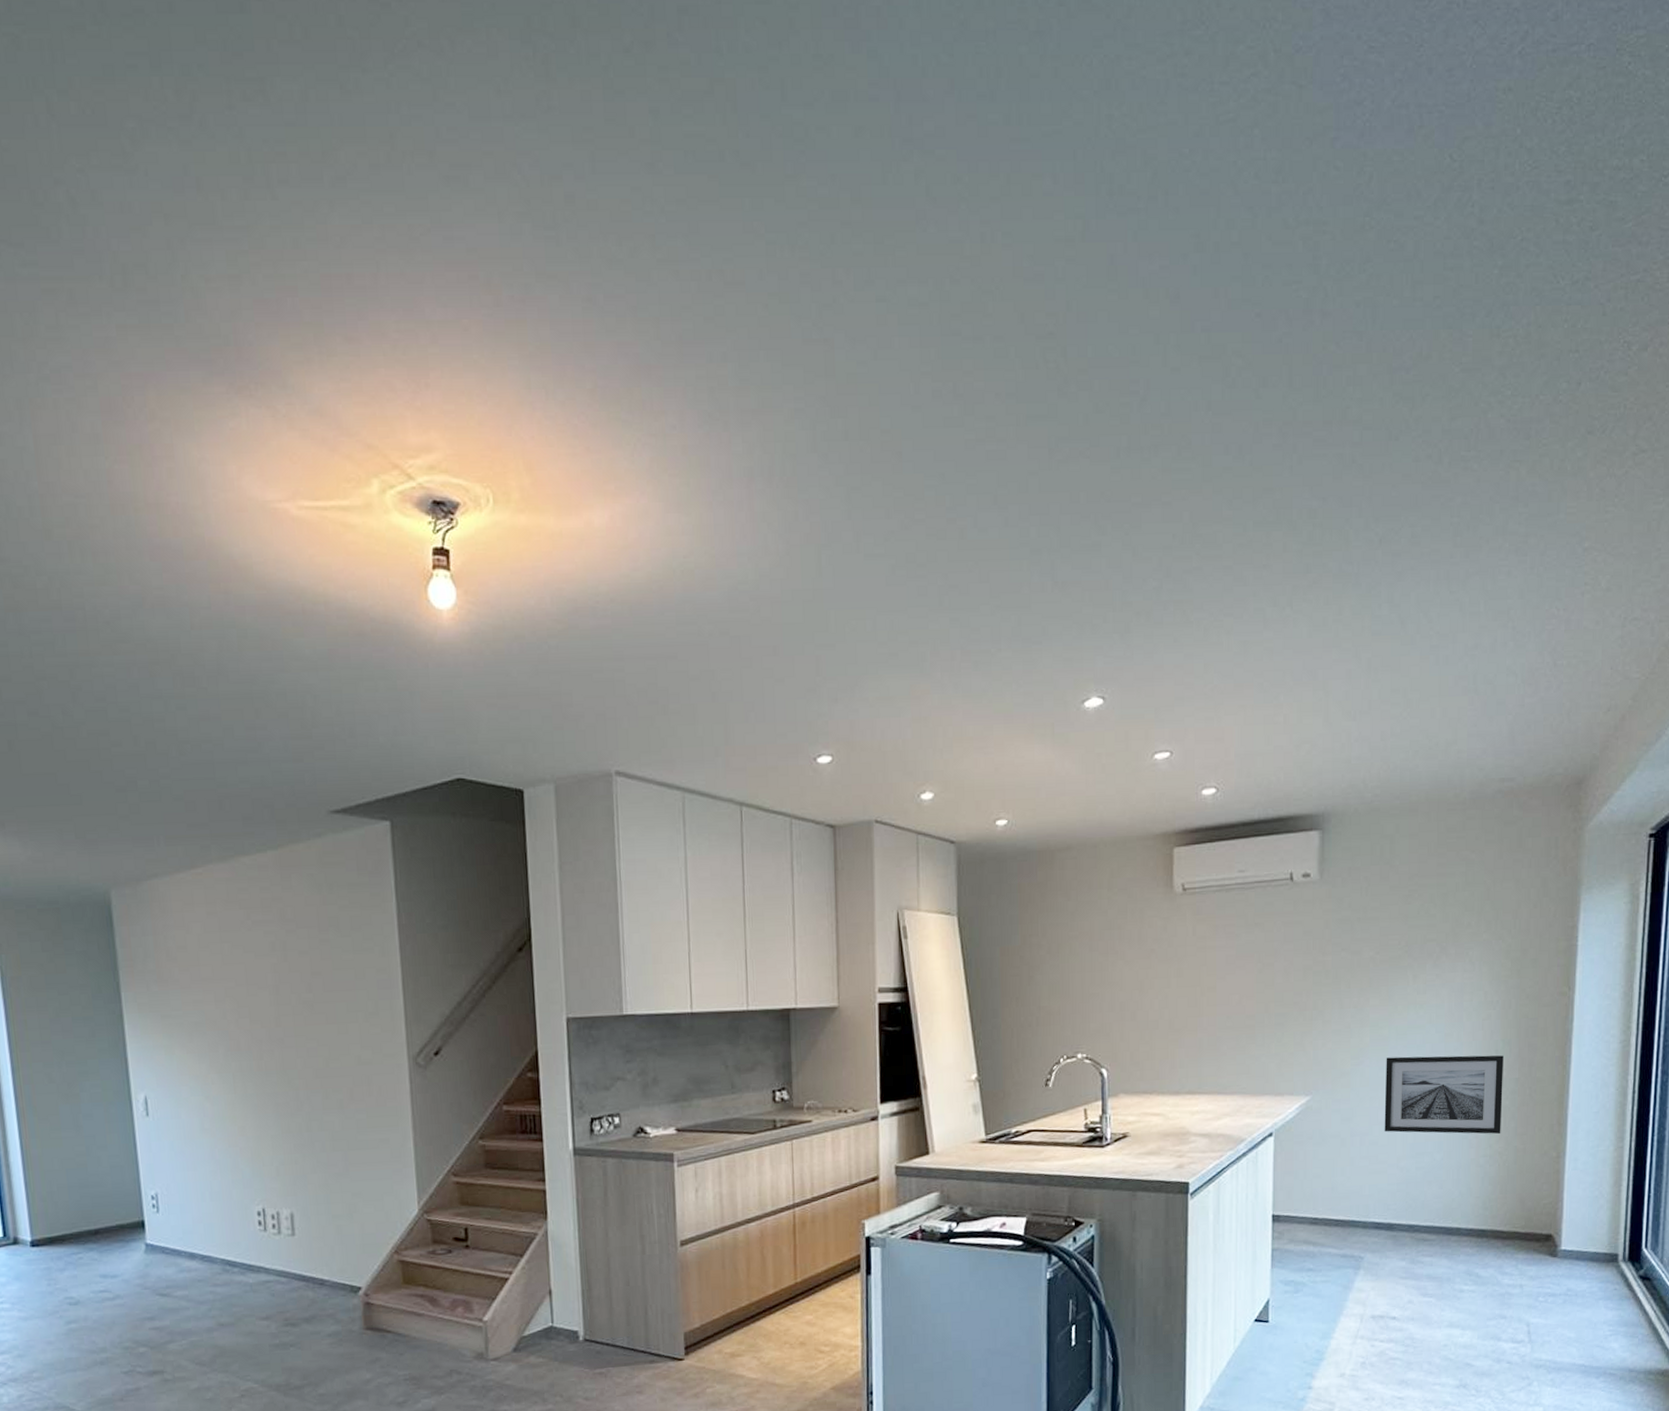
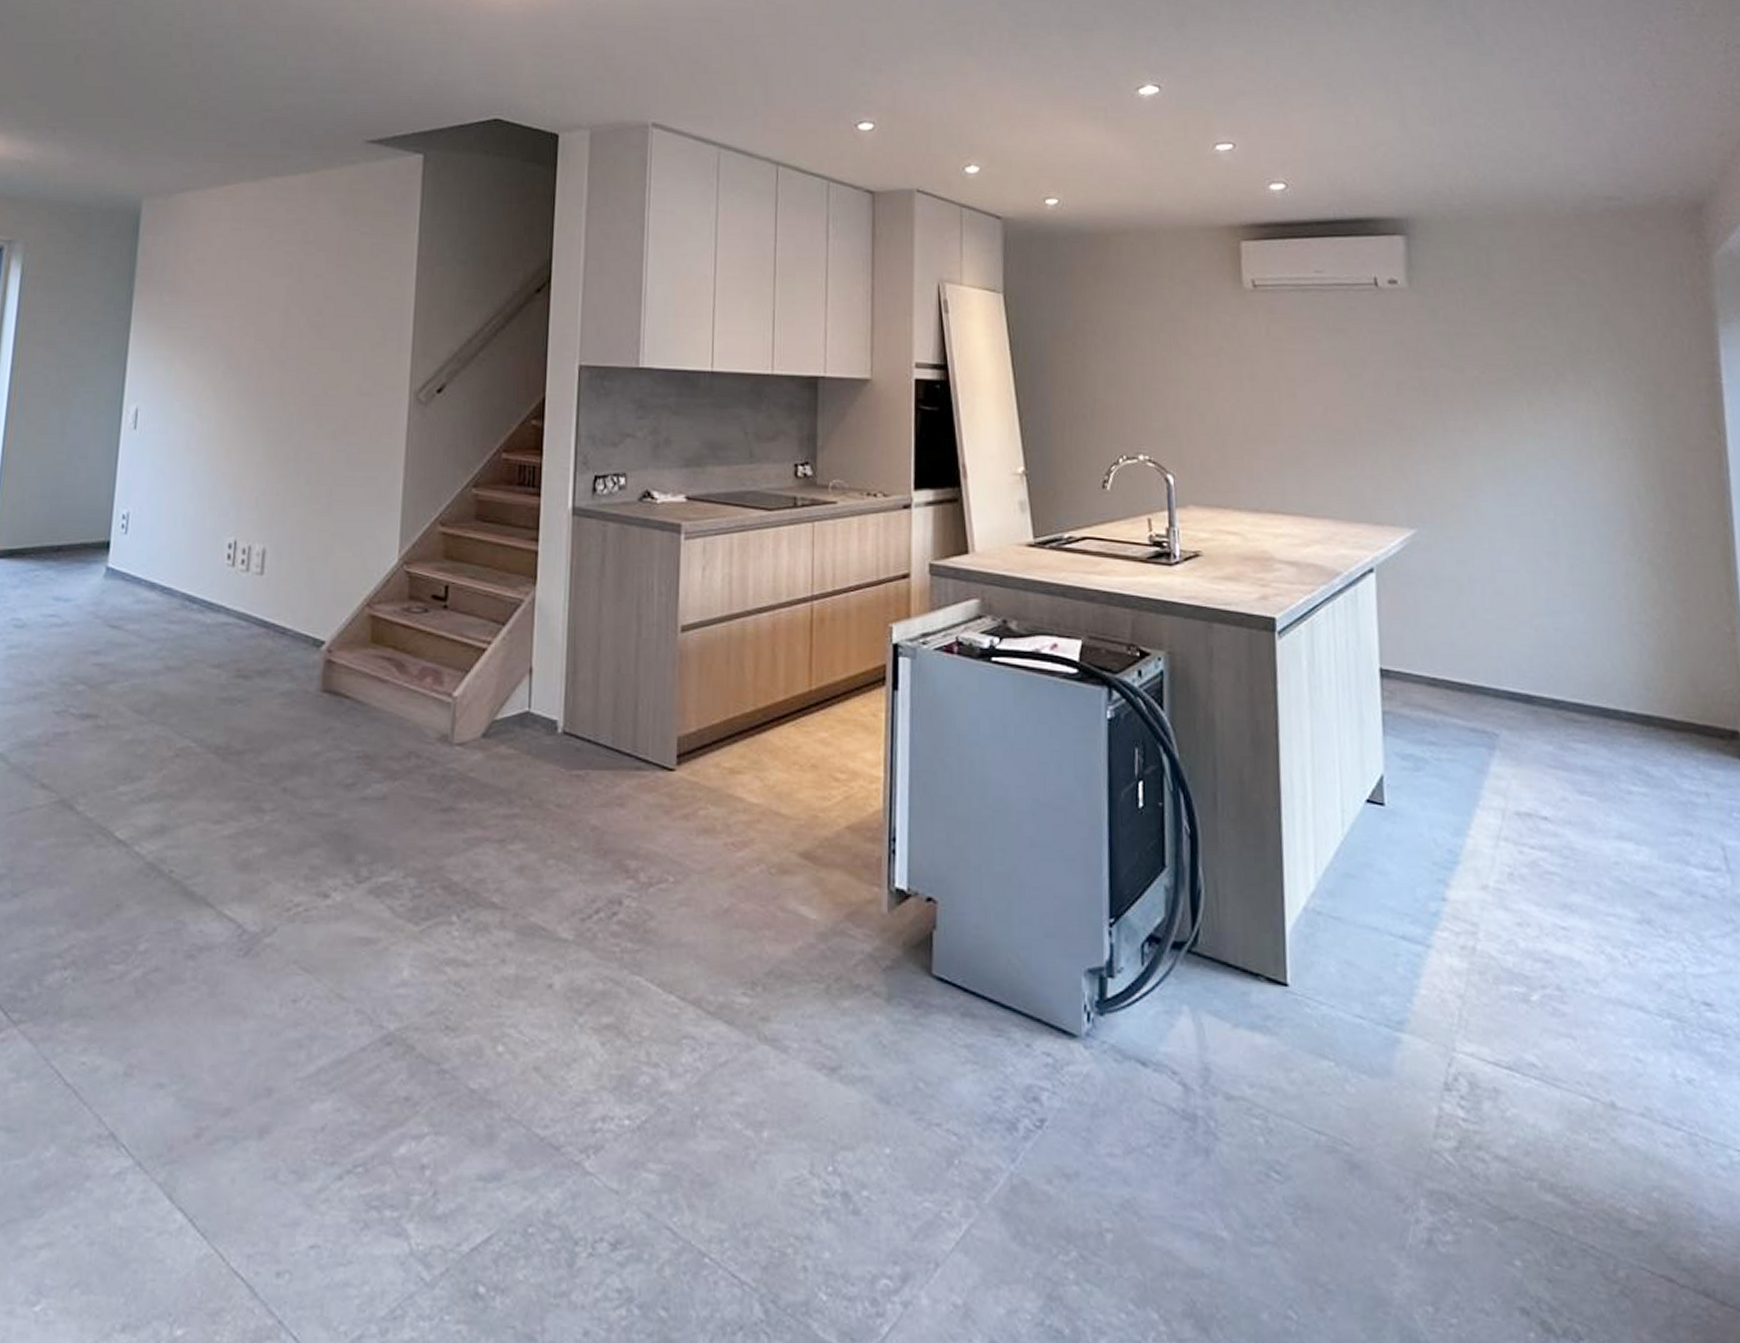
wall art: present [1384,1055,1503,1134] -> none [1504,493,1657,597]

